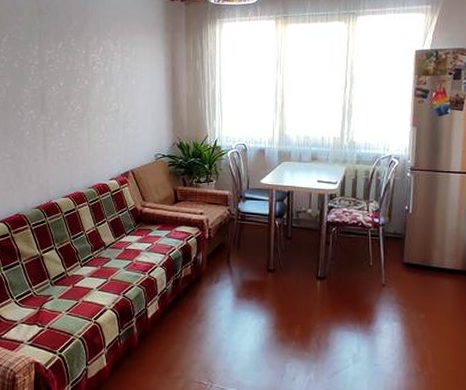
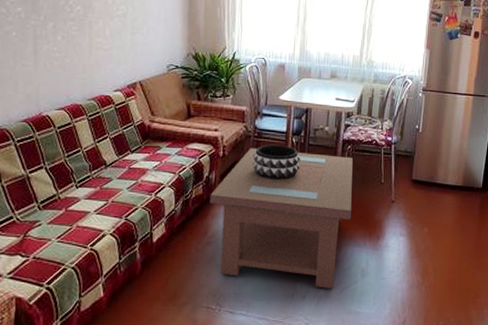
coffee table: none [198,230,339,372] -> present [209,148,353,288]
decorative bowl: none [237,227,284,261] -> present [252,144,300,180]

